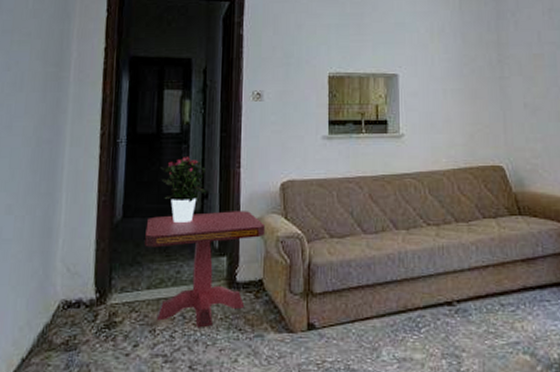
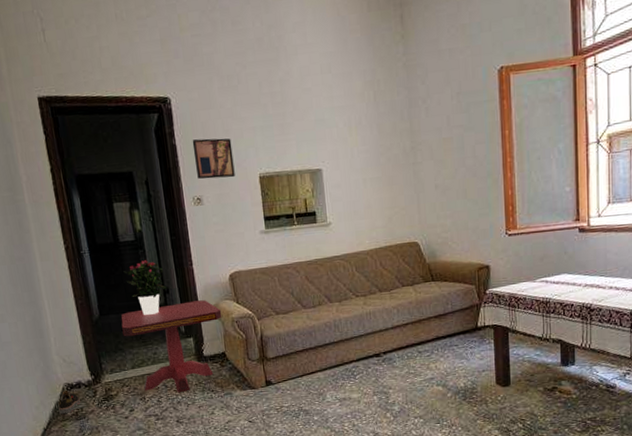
shoe: none [46,310,76,342] -> present [59,390,80,415]
wall art: none [260,31,303,75] -> present [192,138,235,179]

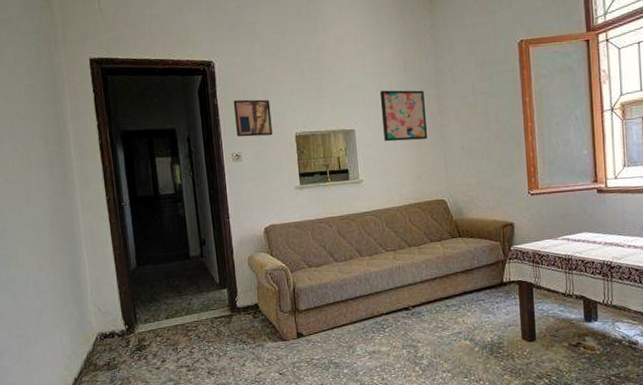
shoe: present [59,390,80,415] -> none [91,340,113,365]
side table: present [121,300,222,393] -> none [157,252,256,344]
potted flower: present [123,260,168,315] -> none [162,213,204,266]
wall art: none [348,124,400,182] -> present [379,90,428,142]

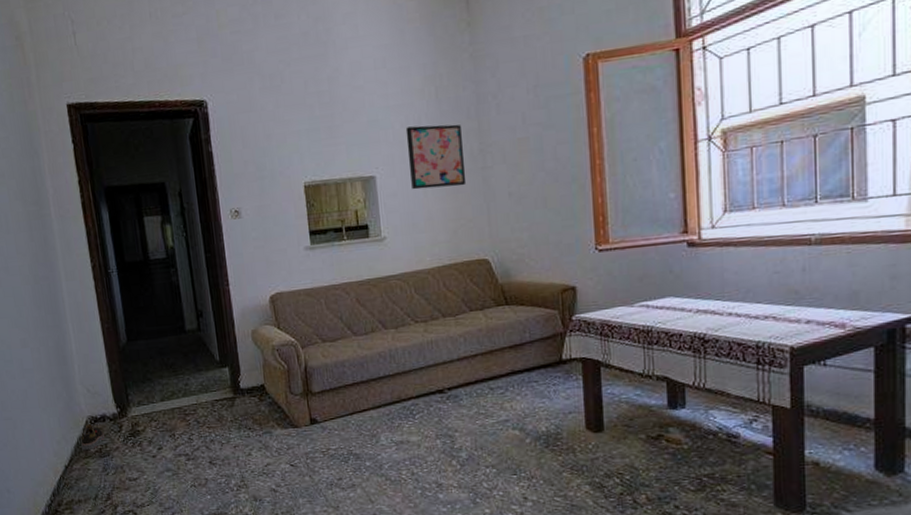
shoe: none [91,340,113,365] -> present [81,424,105,451]
wall art: present [233,99,273,137] -> none [230,143,277,190]

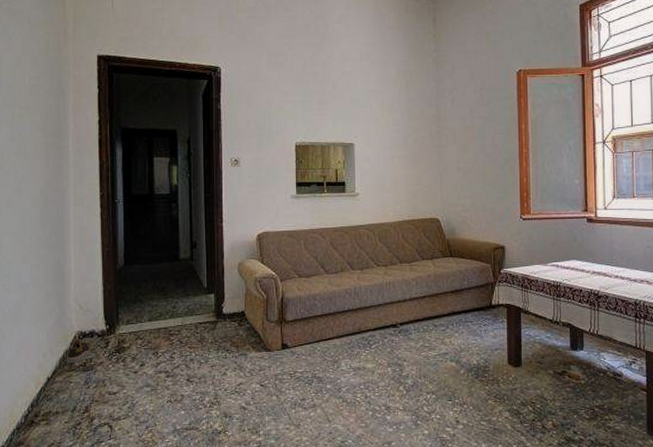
wall art: present [405,124,467,190] -> none [381,108,426,159]

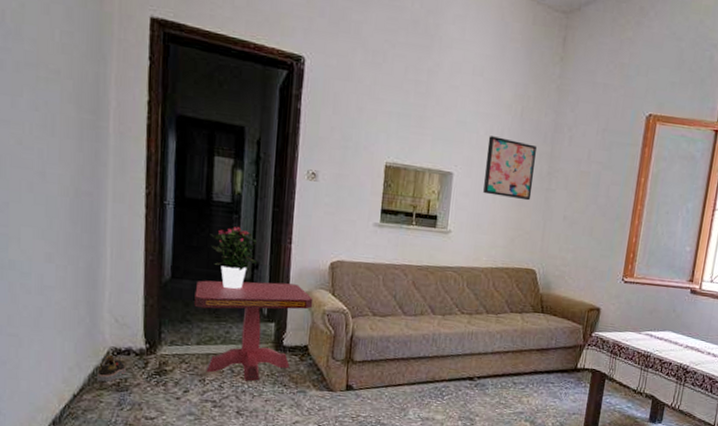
side table: none [145,257,246,350] -> present [194,280,314,382]
potted flower: none [154,214,196,268] -> present [210,227,258,289]
wall art: none [381,108,426,159] -> present [483,136,537,201]

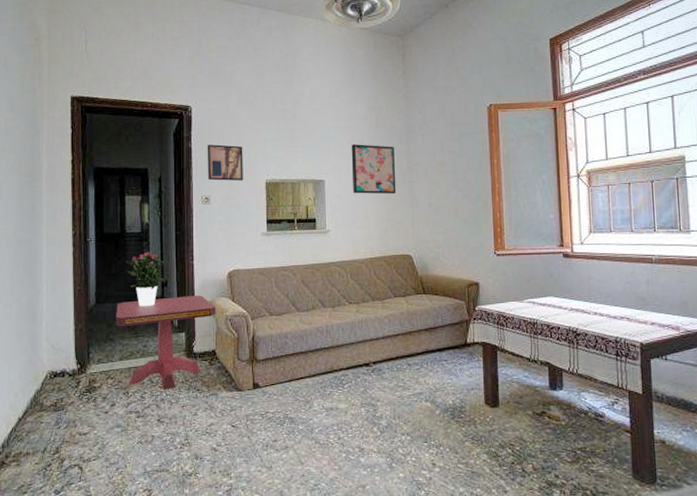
shoe: present [97,355,126,382] -> none [38,379,61,404]
wall art: none [317,109,363,160] -> present [207,144,243,181]

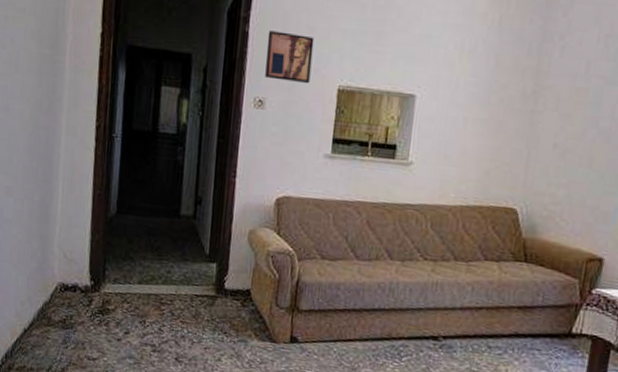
side table: present [116,296,216,390] -> none [137,216,257,326]
potted flower: present [125,252,166,306] -> none [155,159,201,226]
wall art: present [351,144,397,195] -> none [452,50,519,126]

